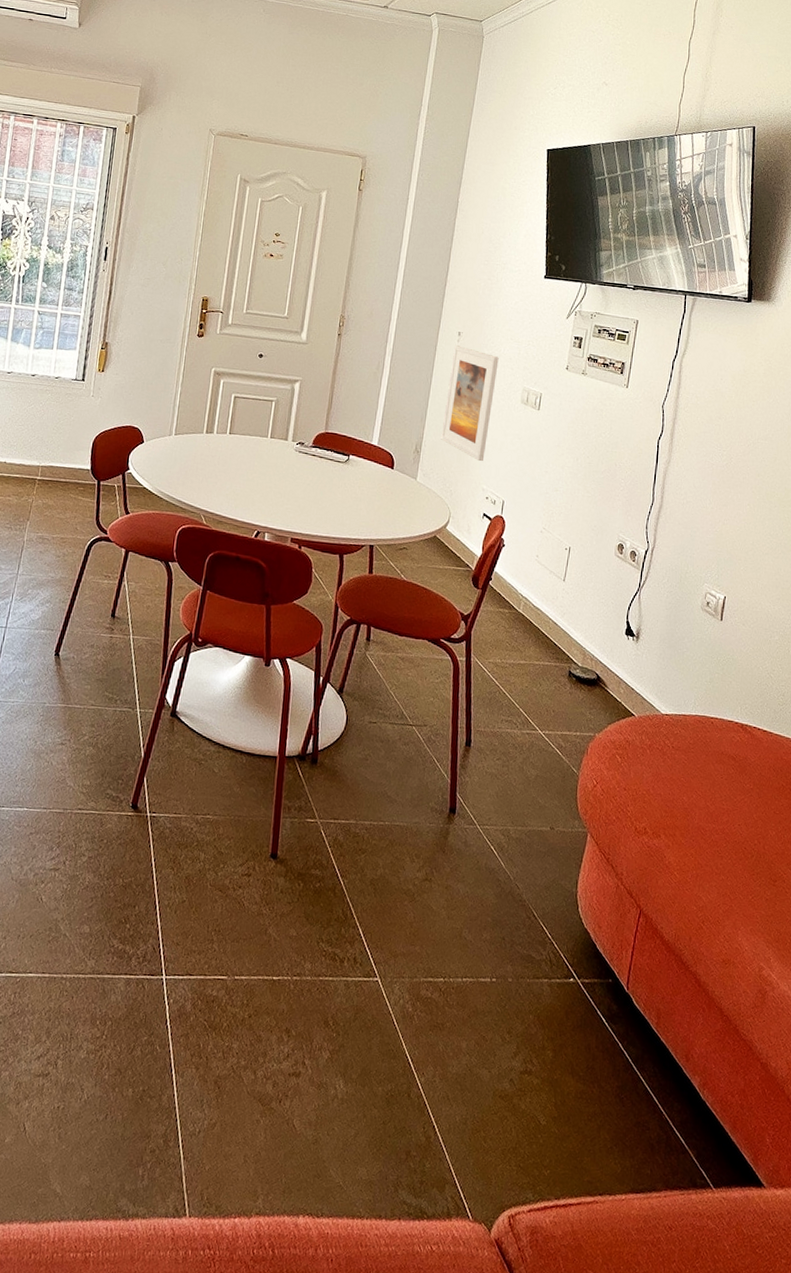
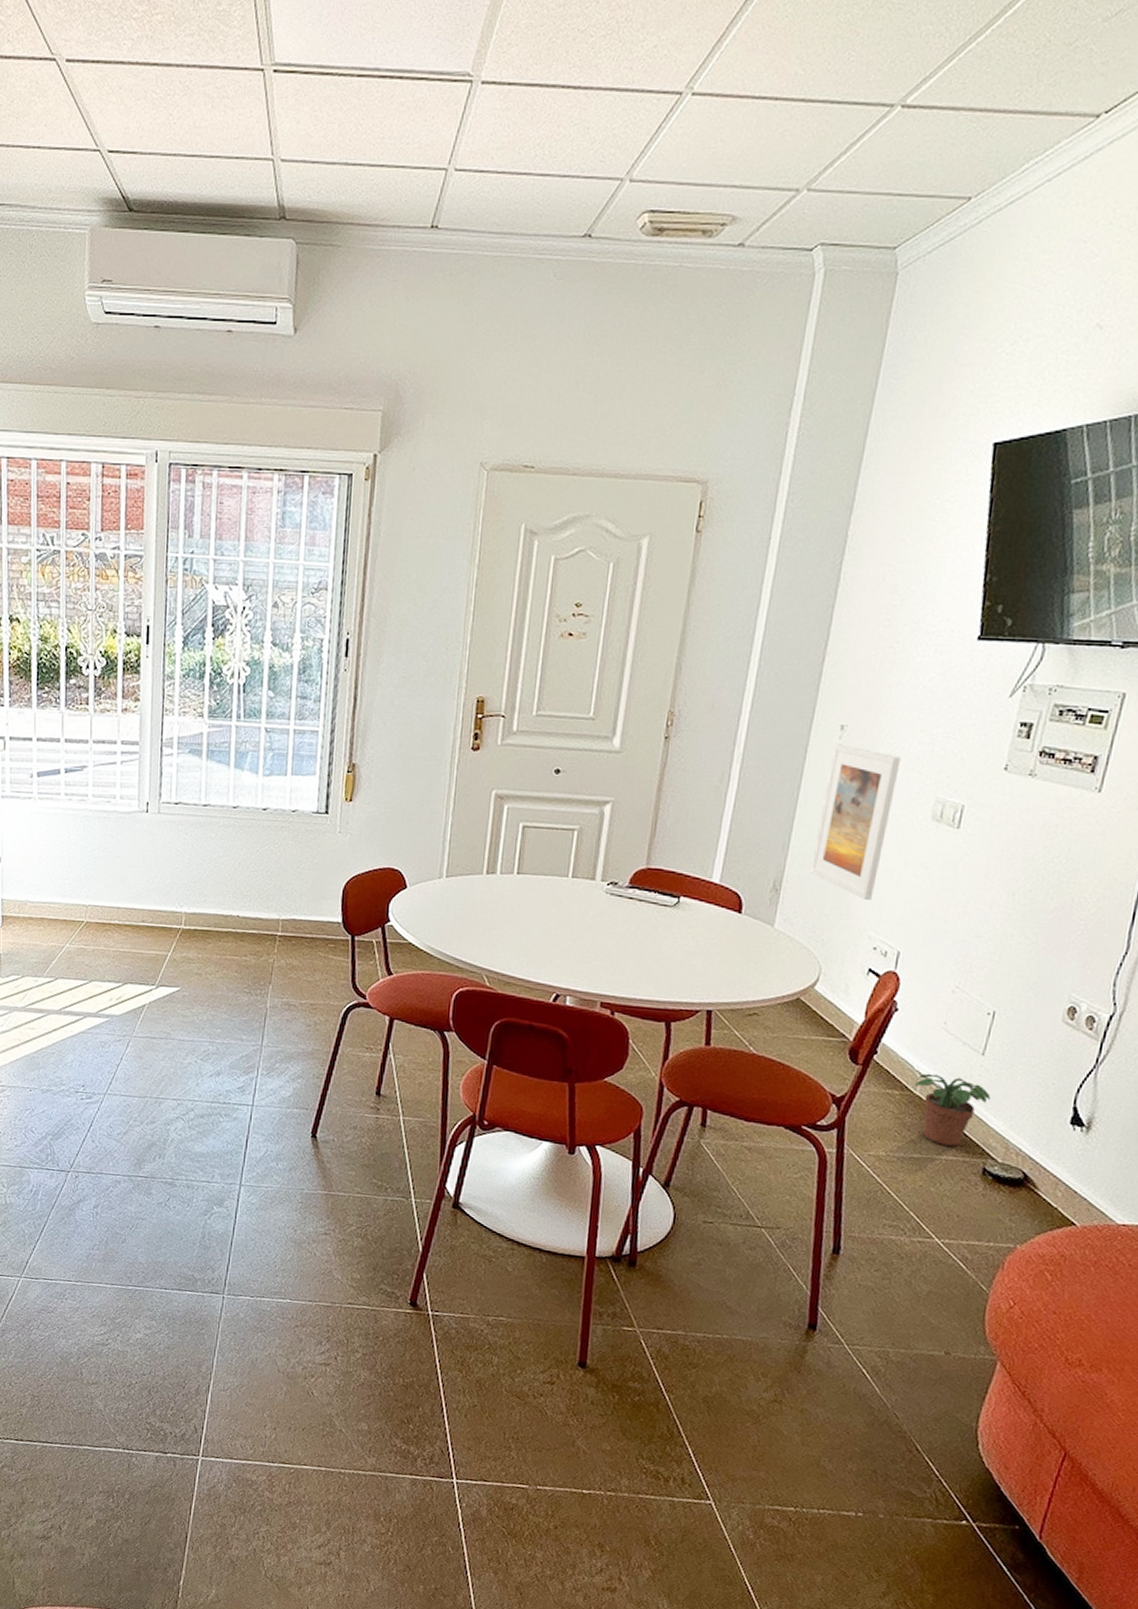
potted plant: none [518,595,571,654] -> present [914,1073,990,1147]

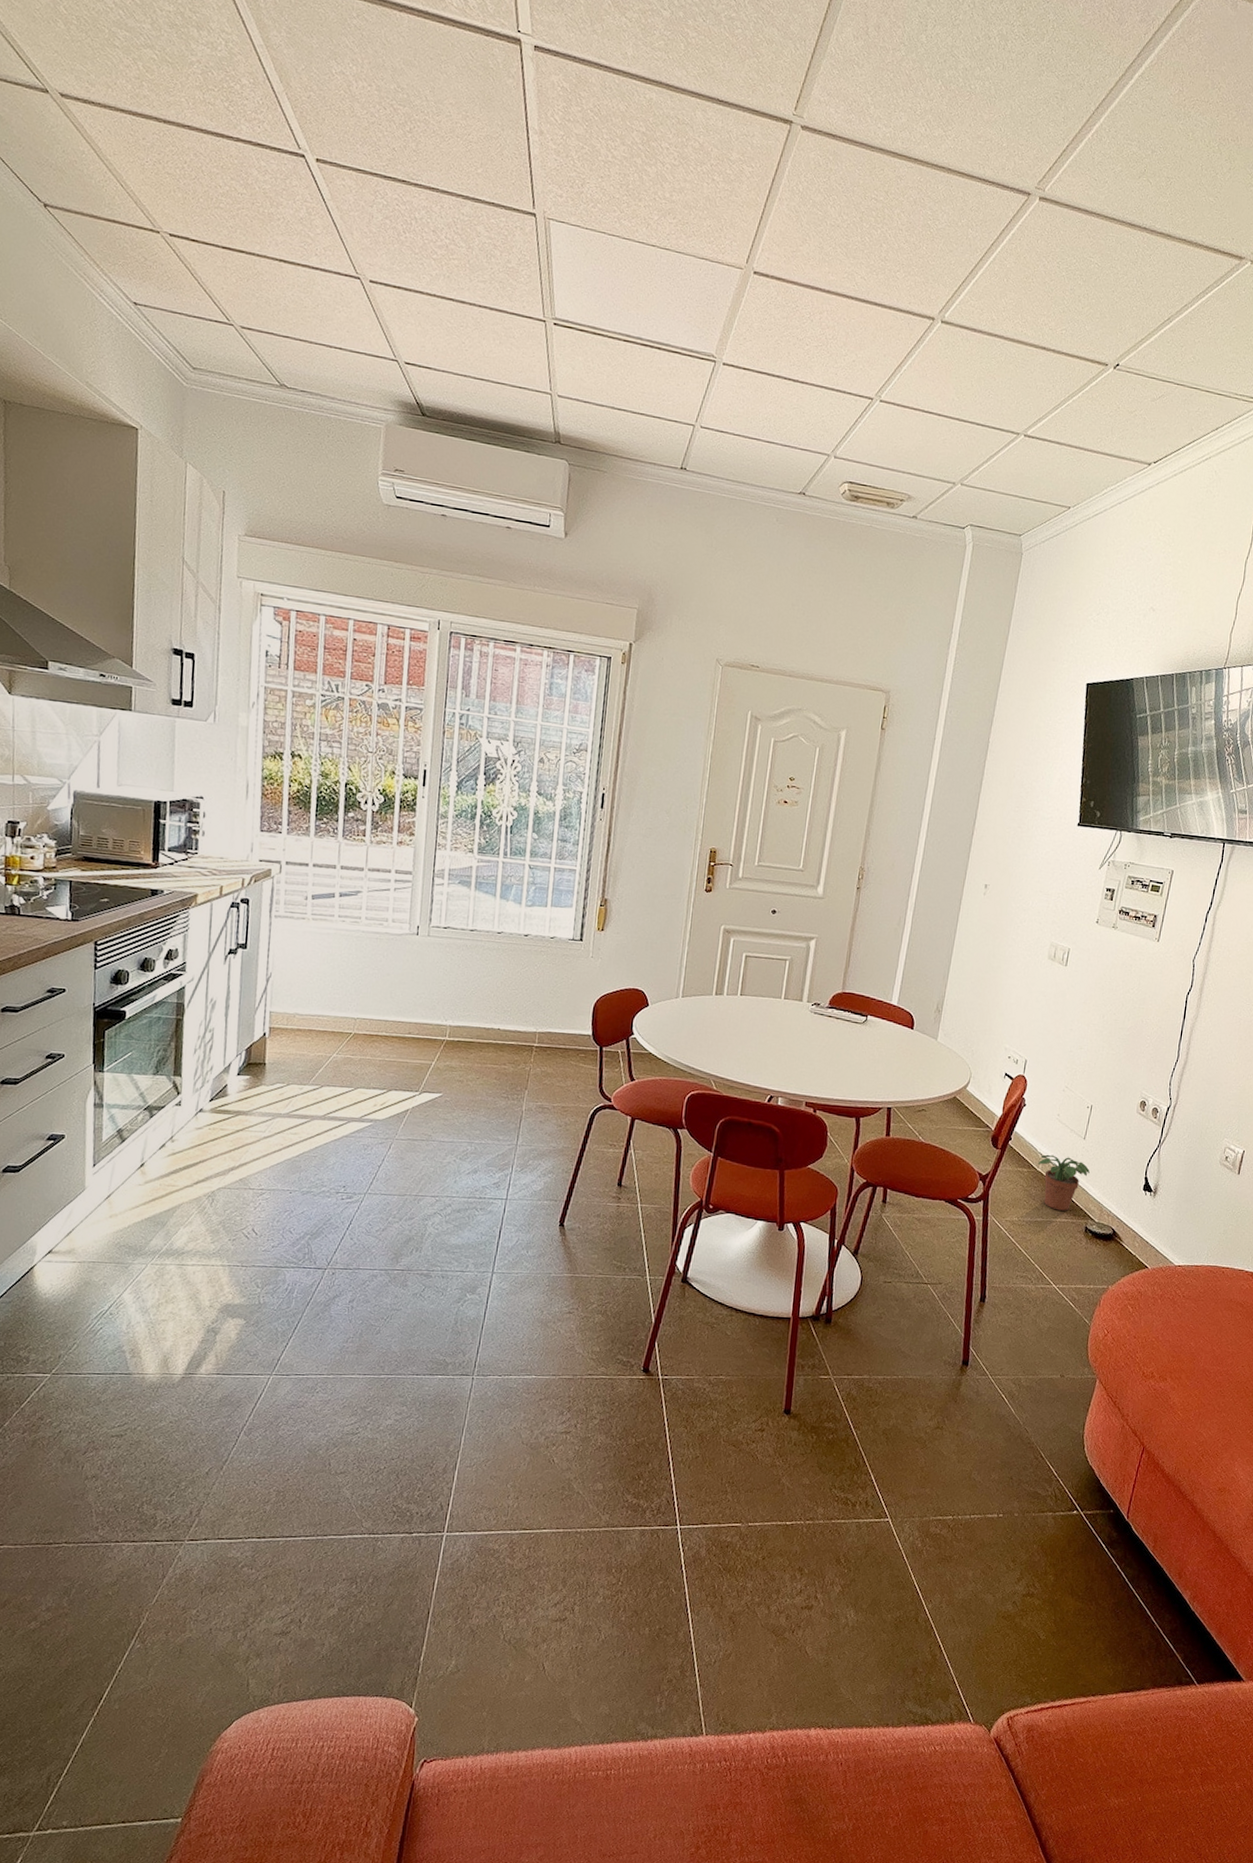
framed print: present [810,744,901,901] -> none [963,899,1027,1021]

